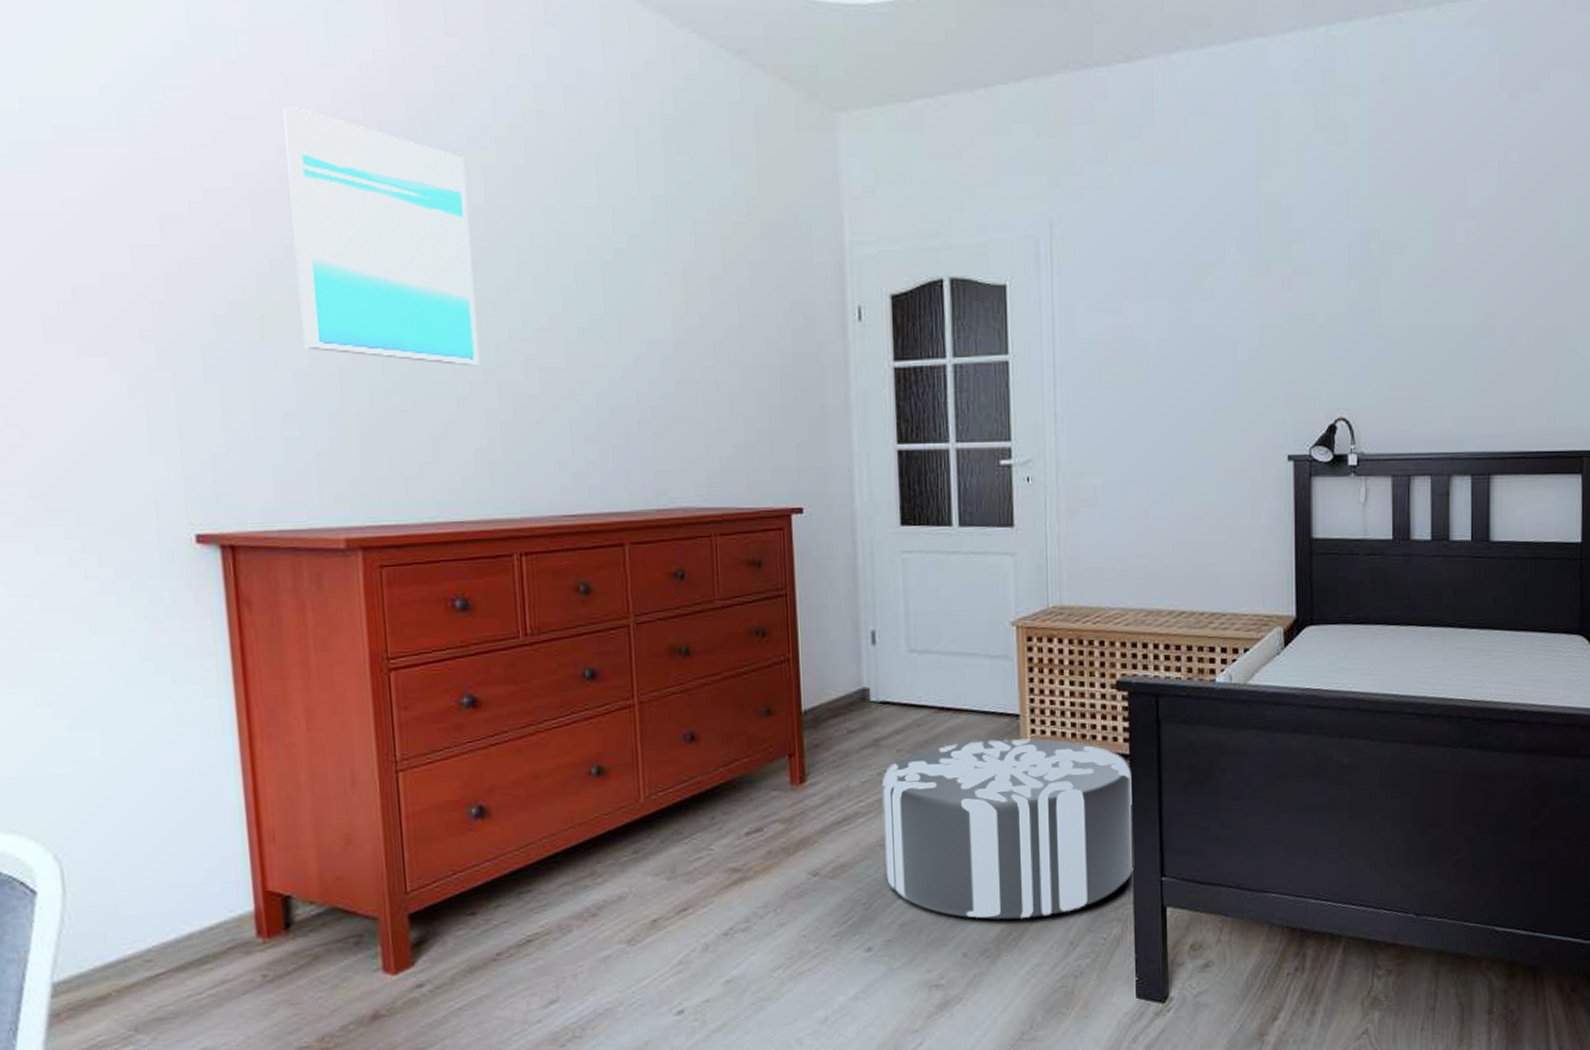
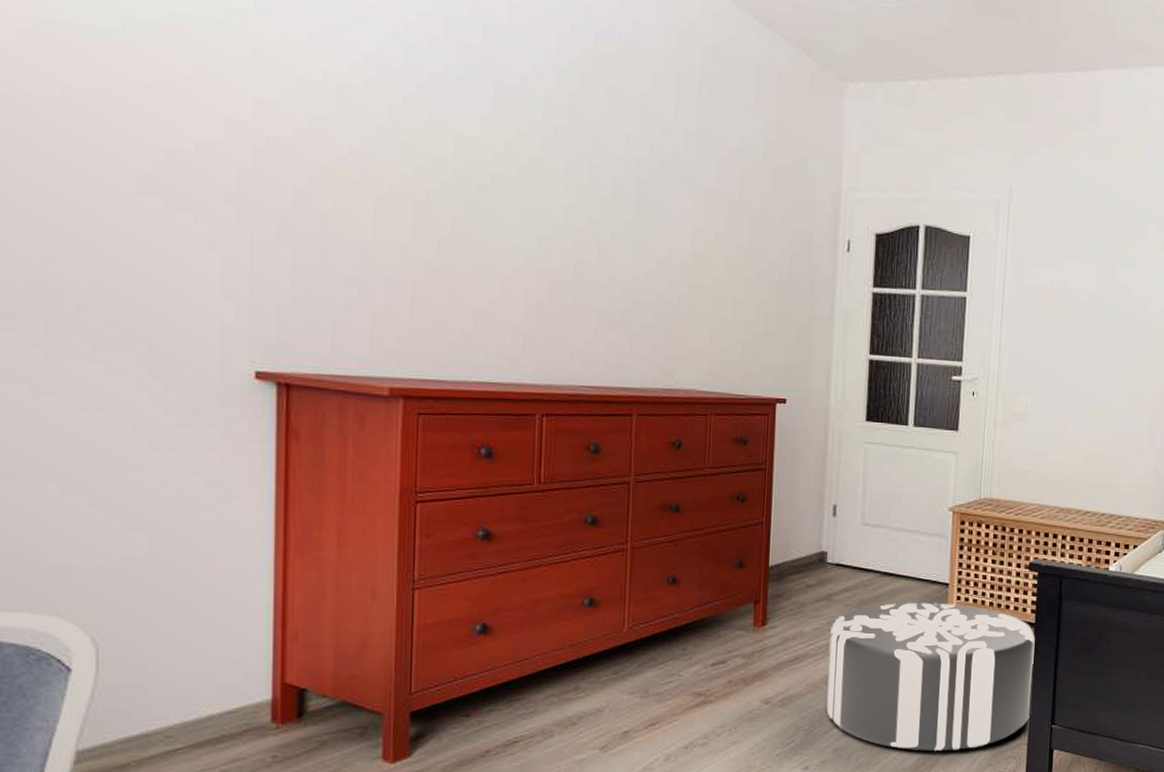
wall art: present [283,107,480,366] -> none [371,21,528,254]

